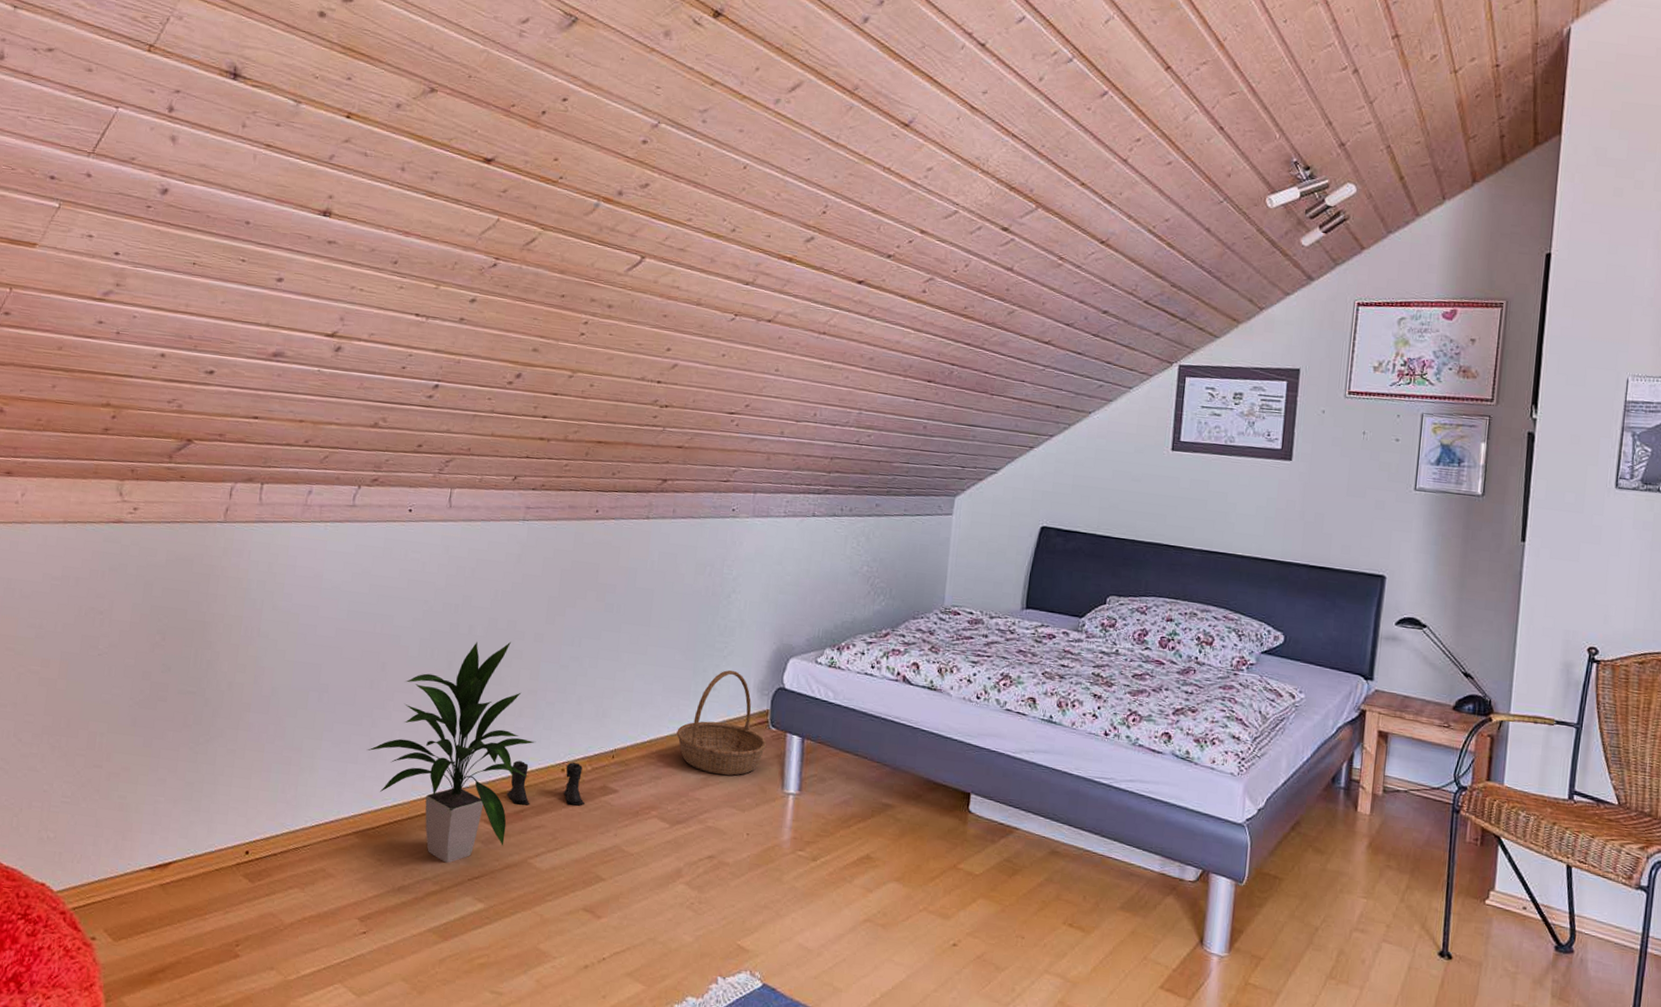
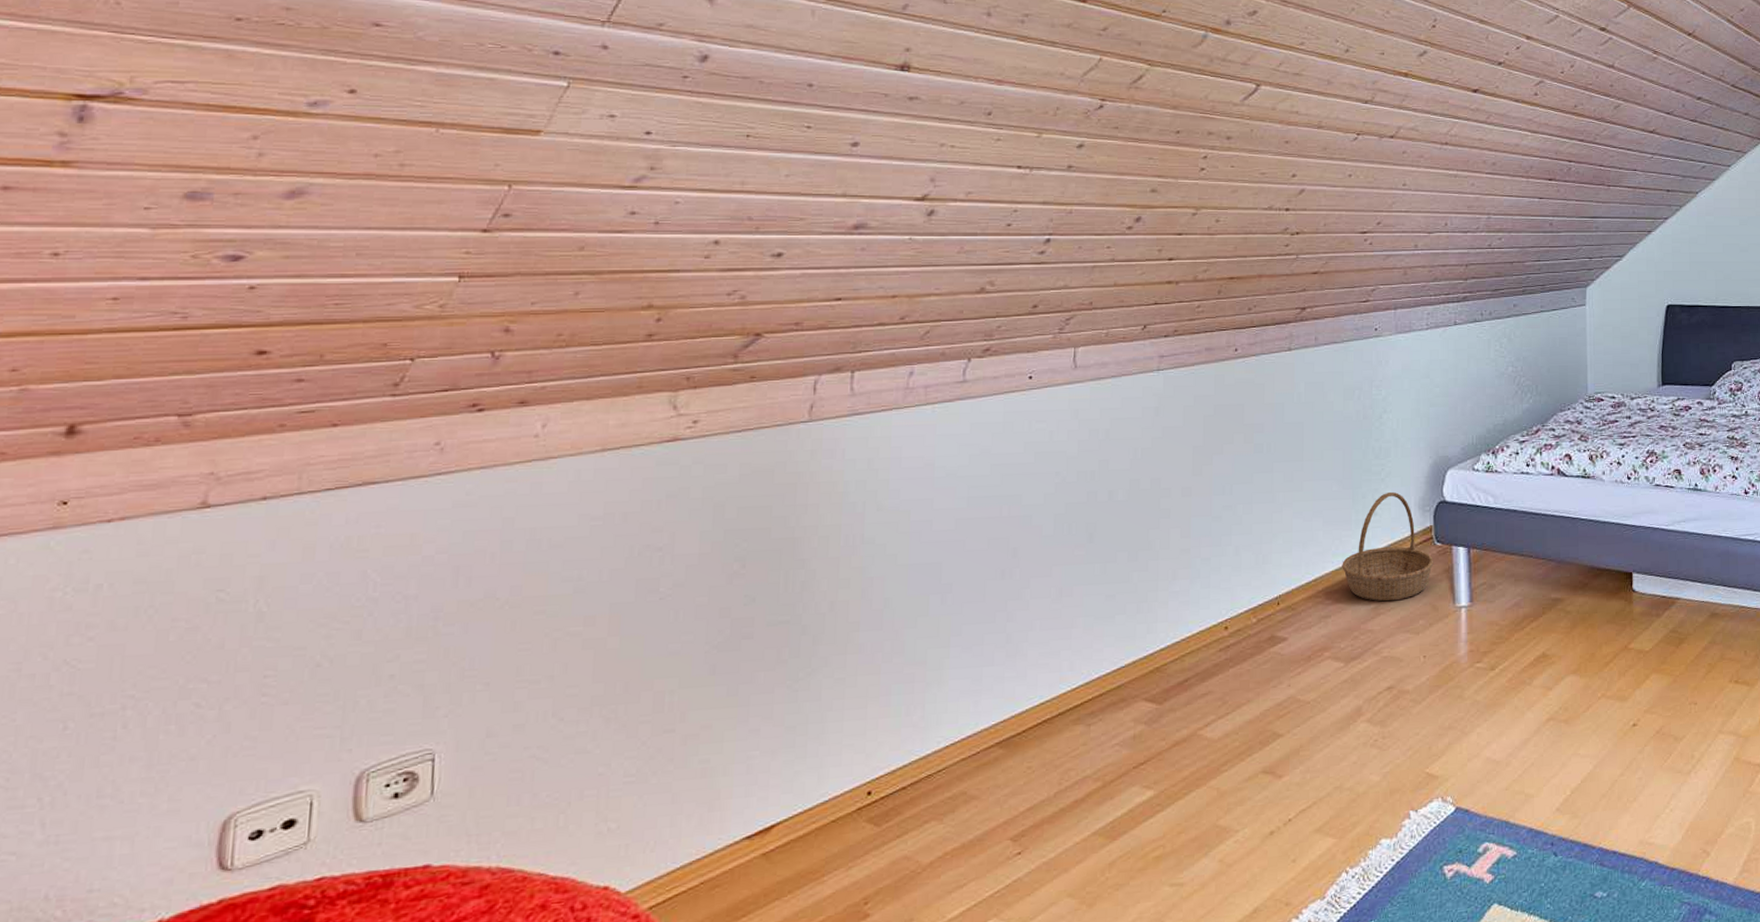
indoor plant: present [366,641,536,863] -> none [1003,501,1194,755]
boots: present [506,760,585,806] -> none [1167,617,1253,674]

